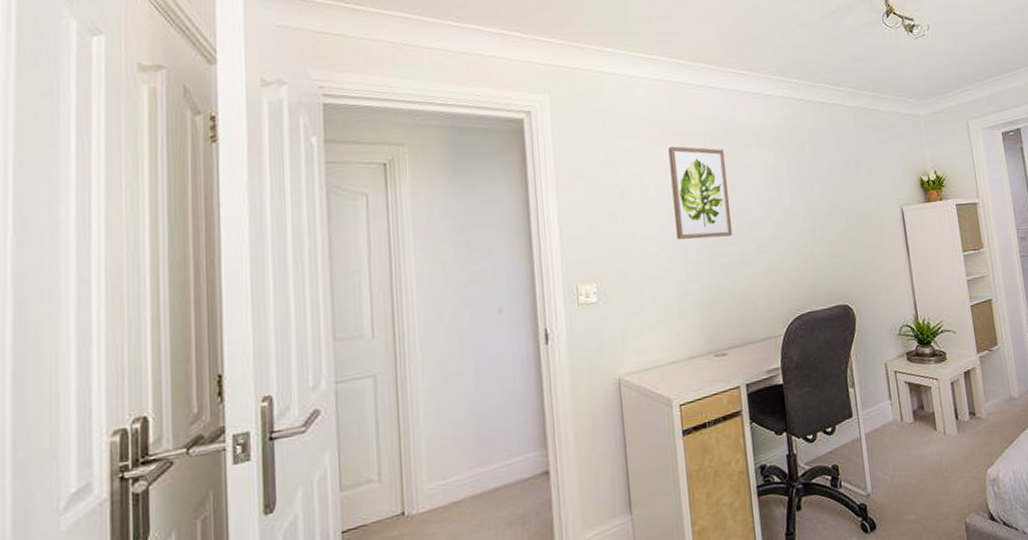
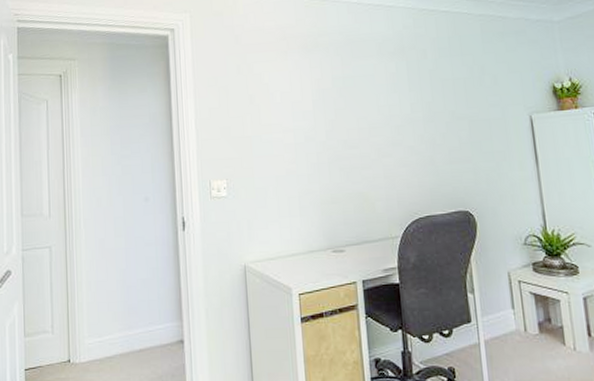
wall art: present [668,146,733,240] -> none [293,57,353,143]

